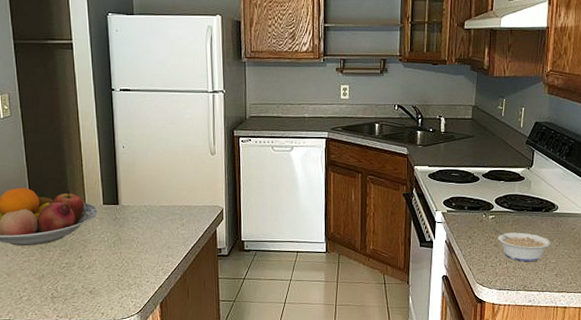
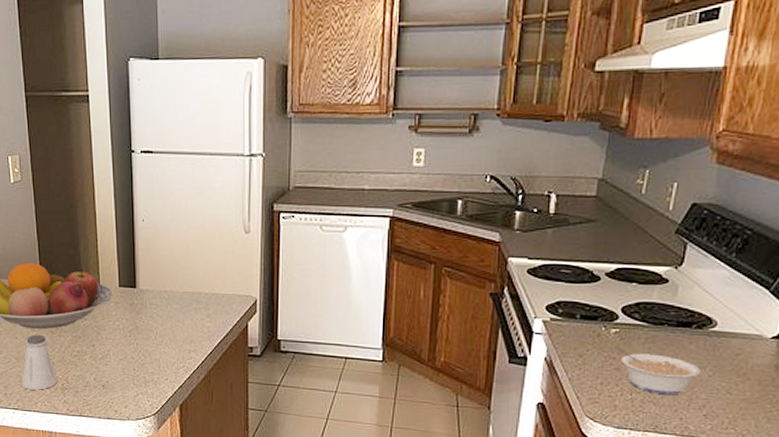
saltshaker: none [12,251,48,301] -> present [21,334,58,390]

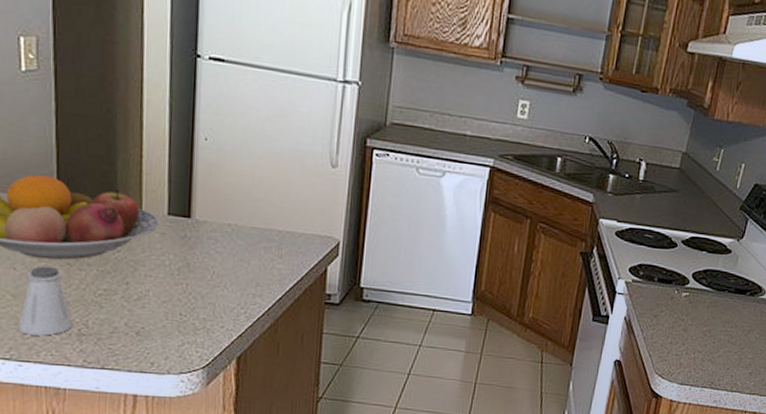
legume: present [613,347,701,396] -> none [682,309,750,355]

